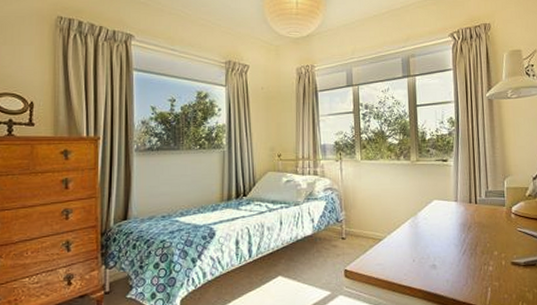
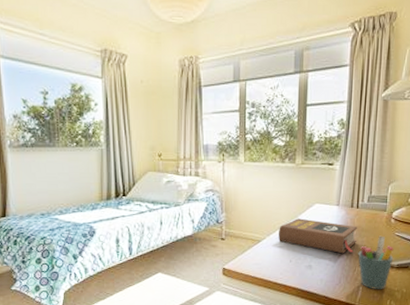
book: none [399,215,479,252] -> present [279,218,357,254]
pen holder: none [482,231,519,291] -> present [358,235,394,290]

